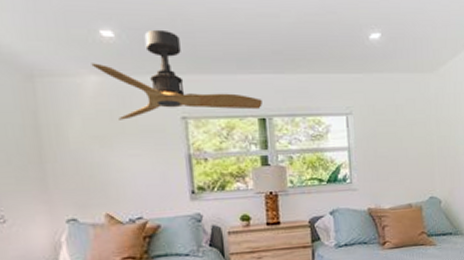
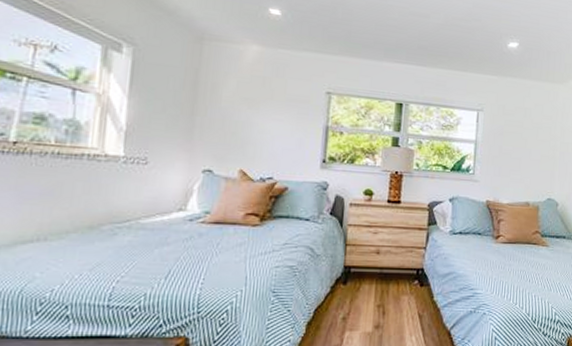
ceiling fan: present [91,29,262,120] -> none [255,13,402,95]

